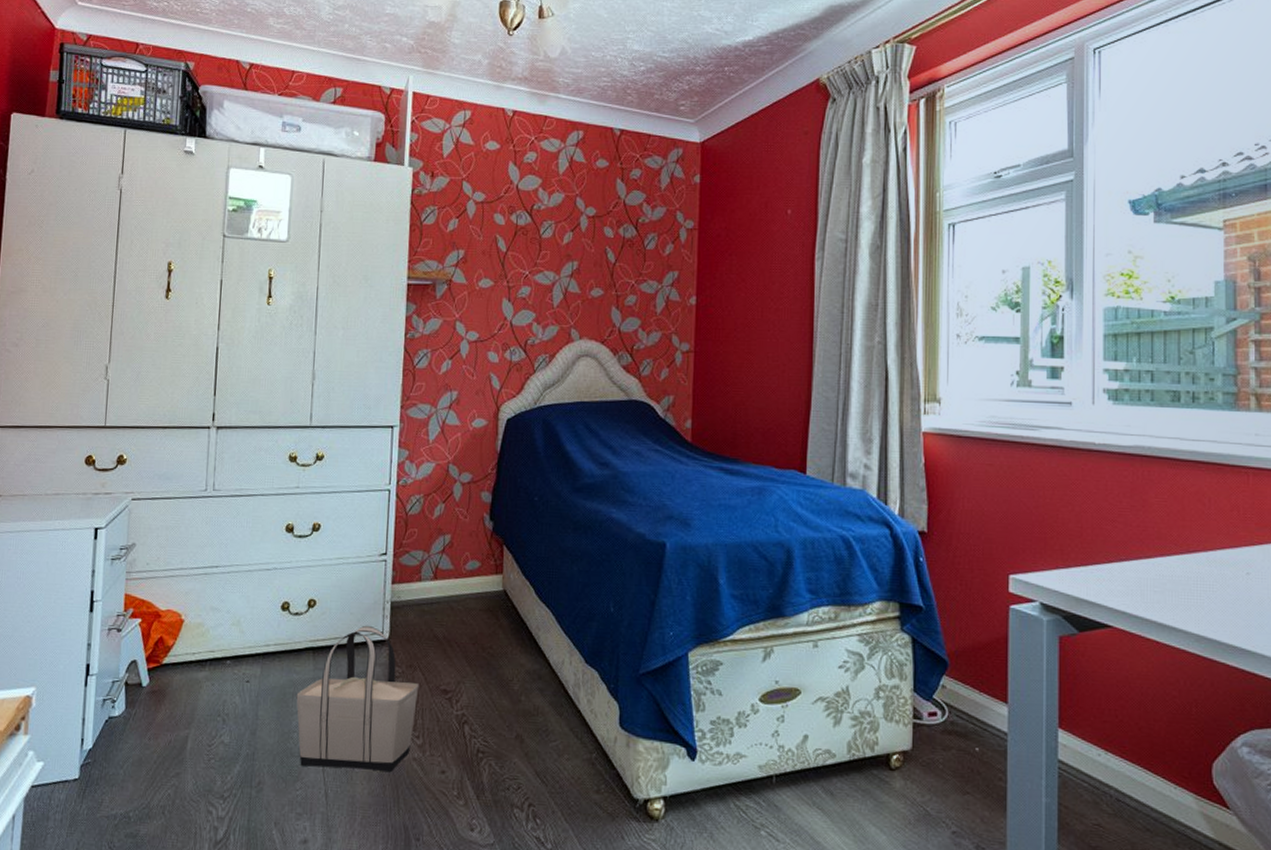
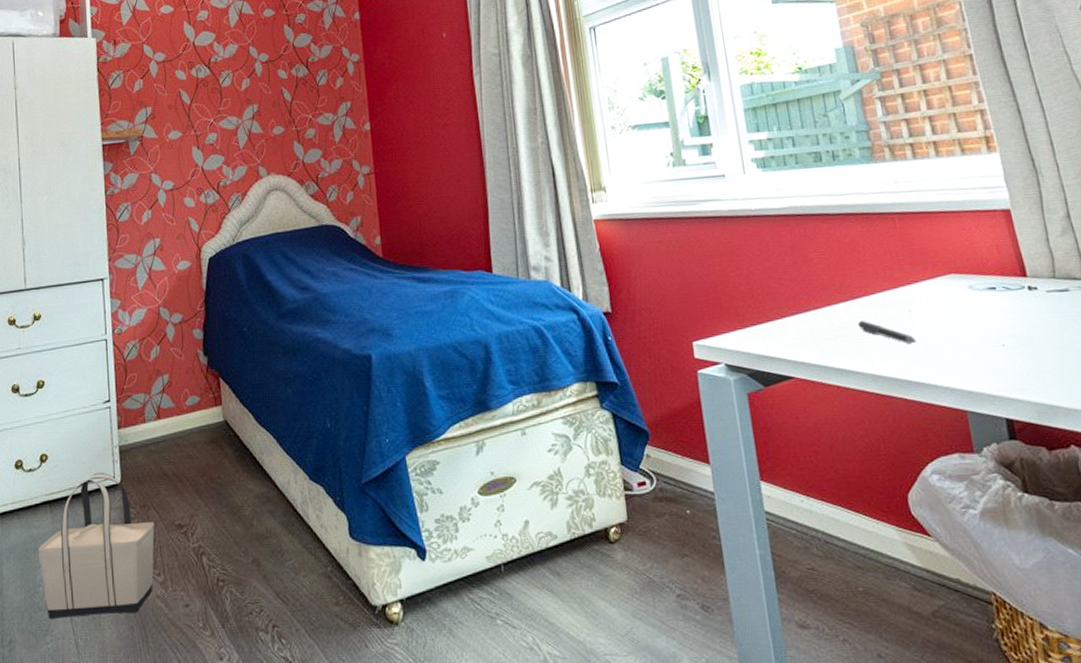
pen: none [1190,576,1250,609] -> present [858,320,917,345]

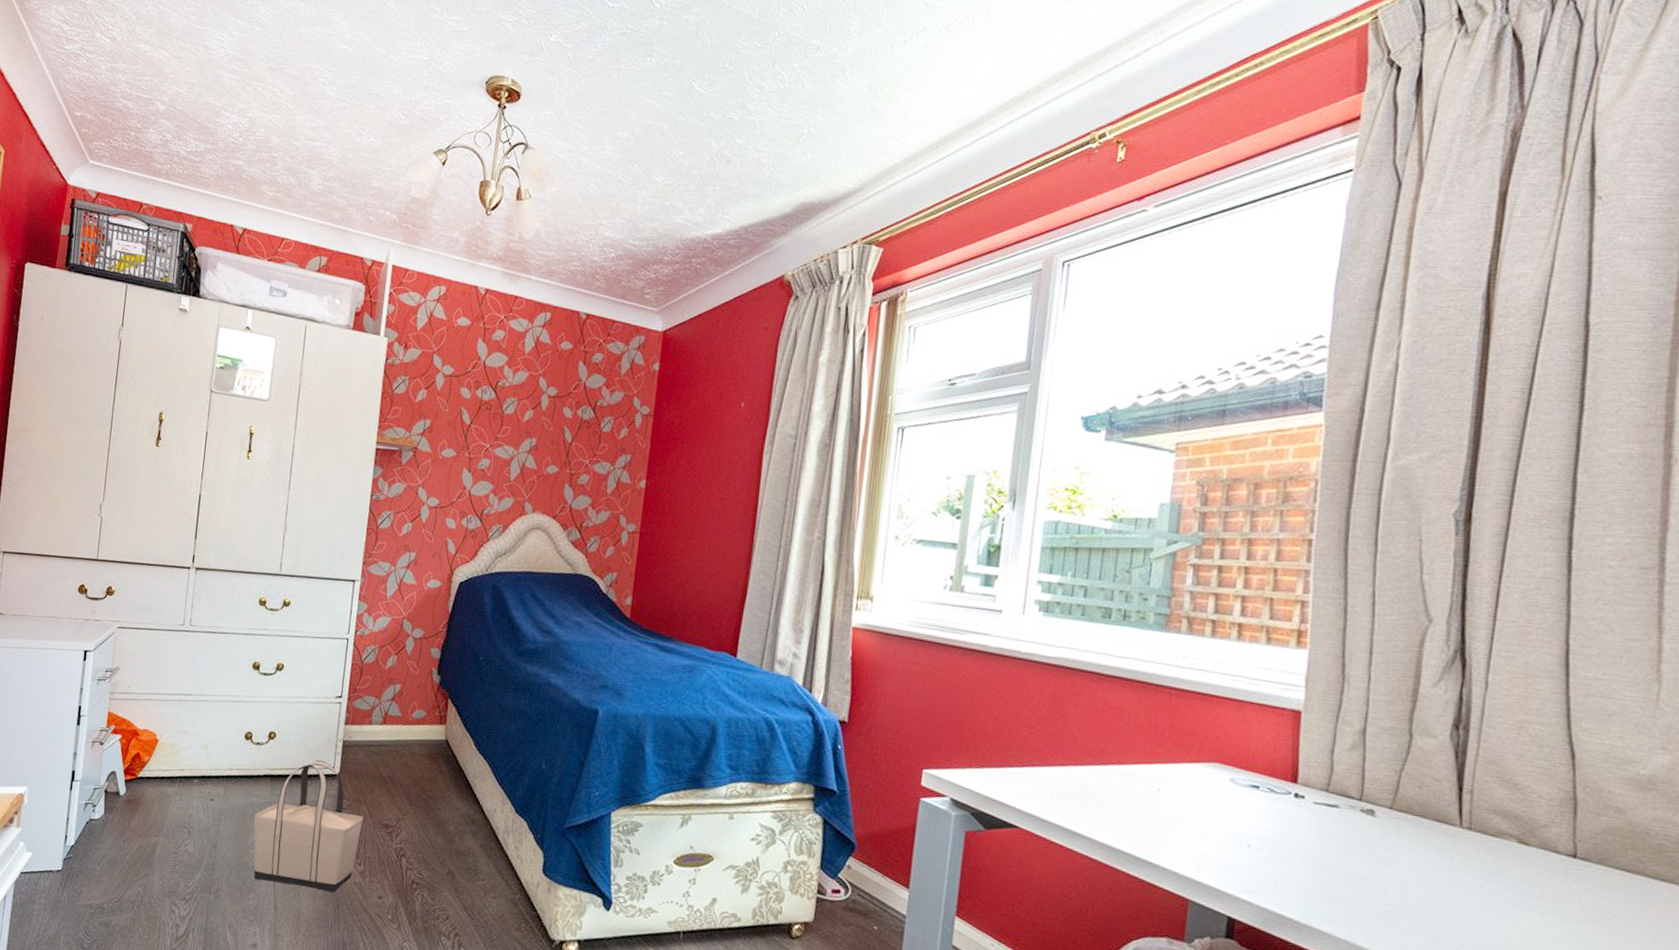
pen: present [858,320,917,345] -> none [1100,787,1157,823]

